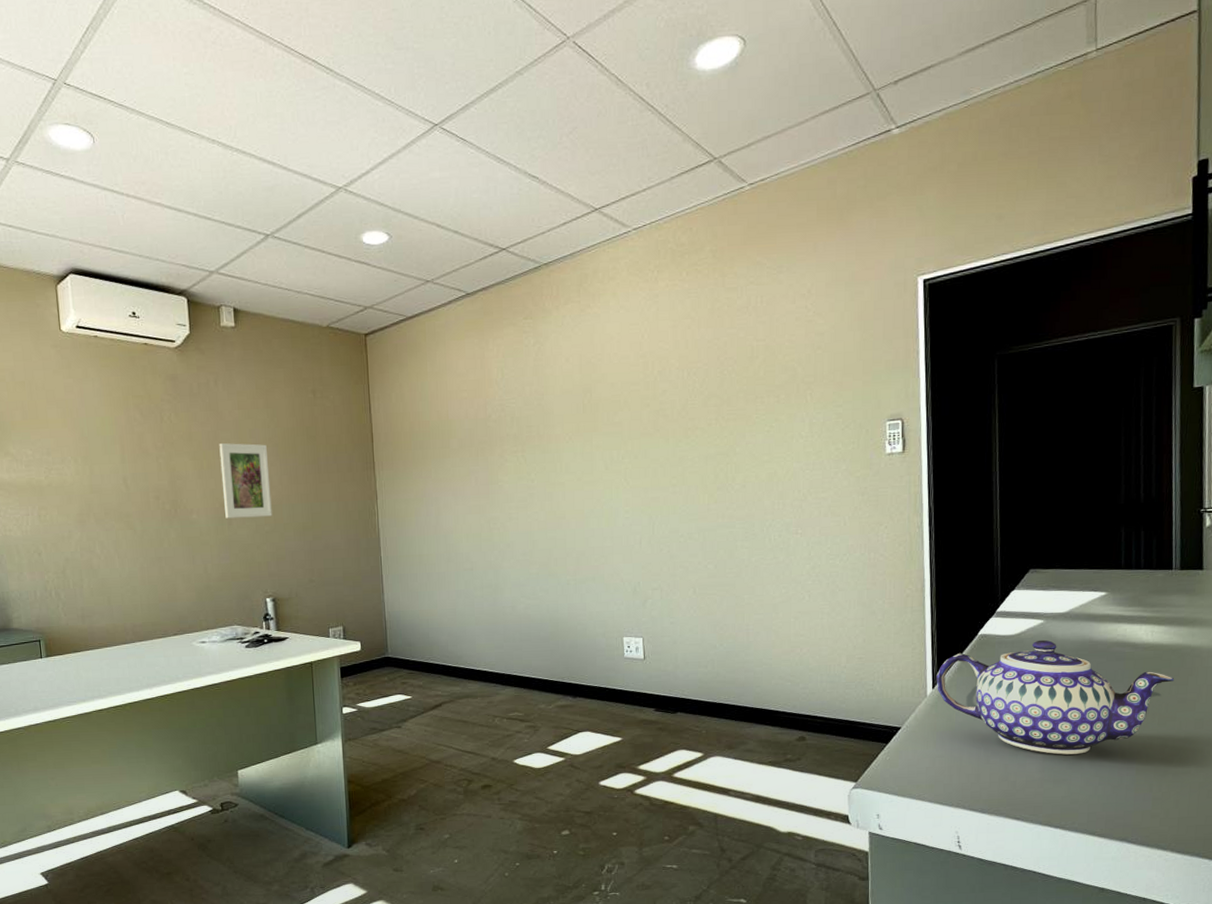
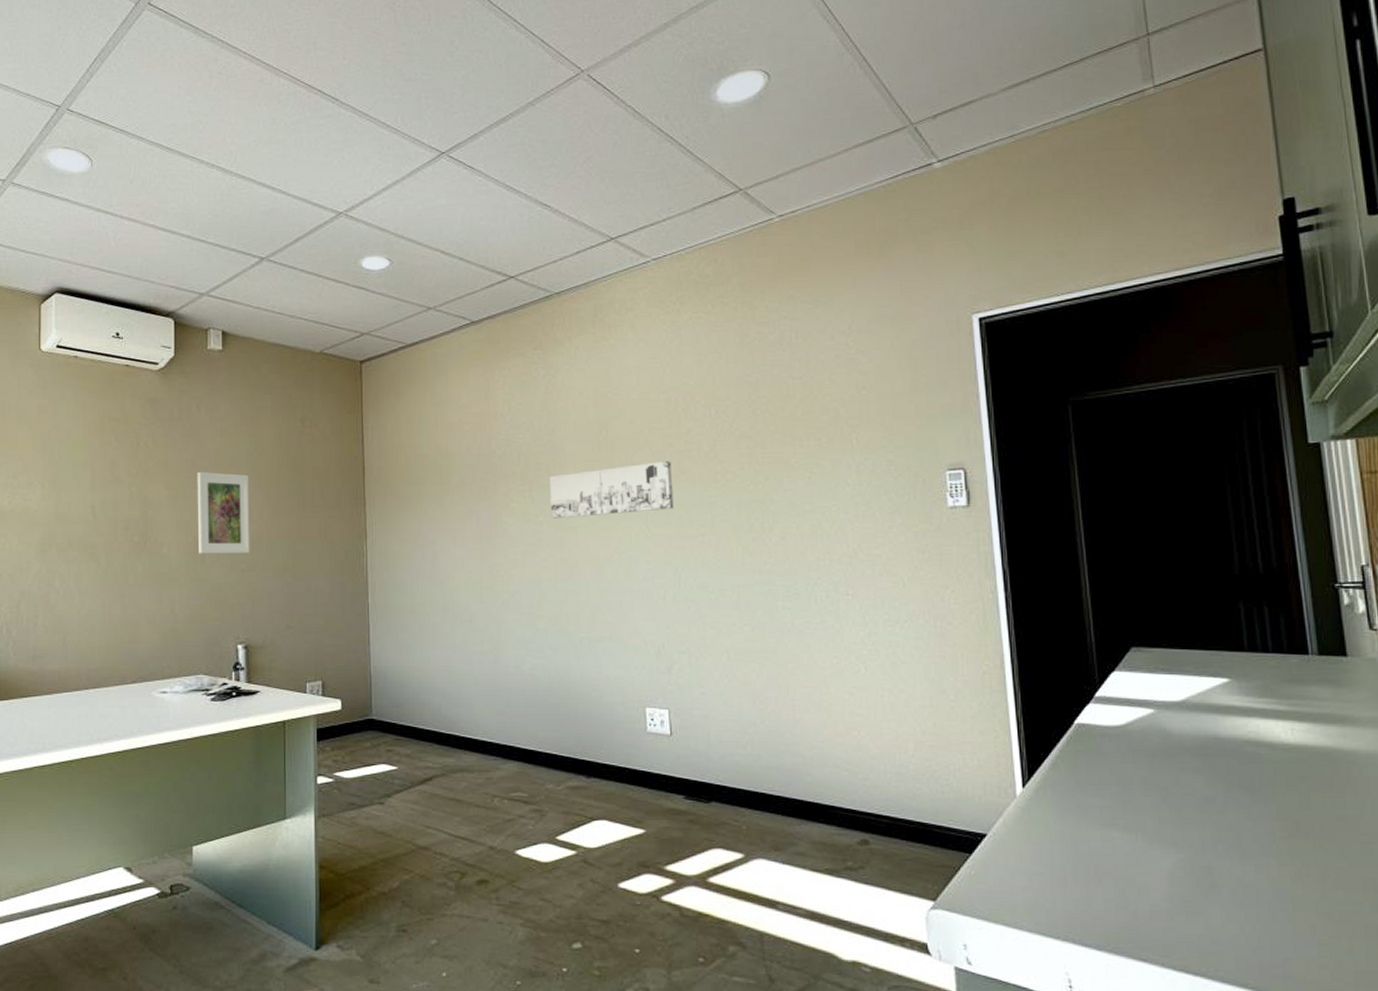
wall art: none [540,420,649,476] -> present [550,461,673,519]
teapot: present [936,639,1175,755] -> none [1026,733,1328,880]

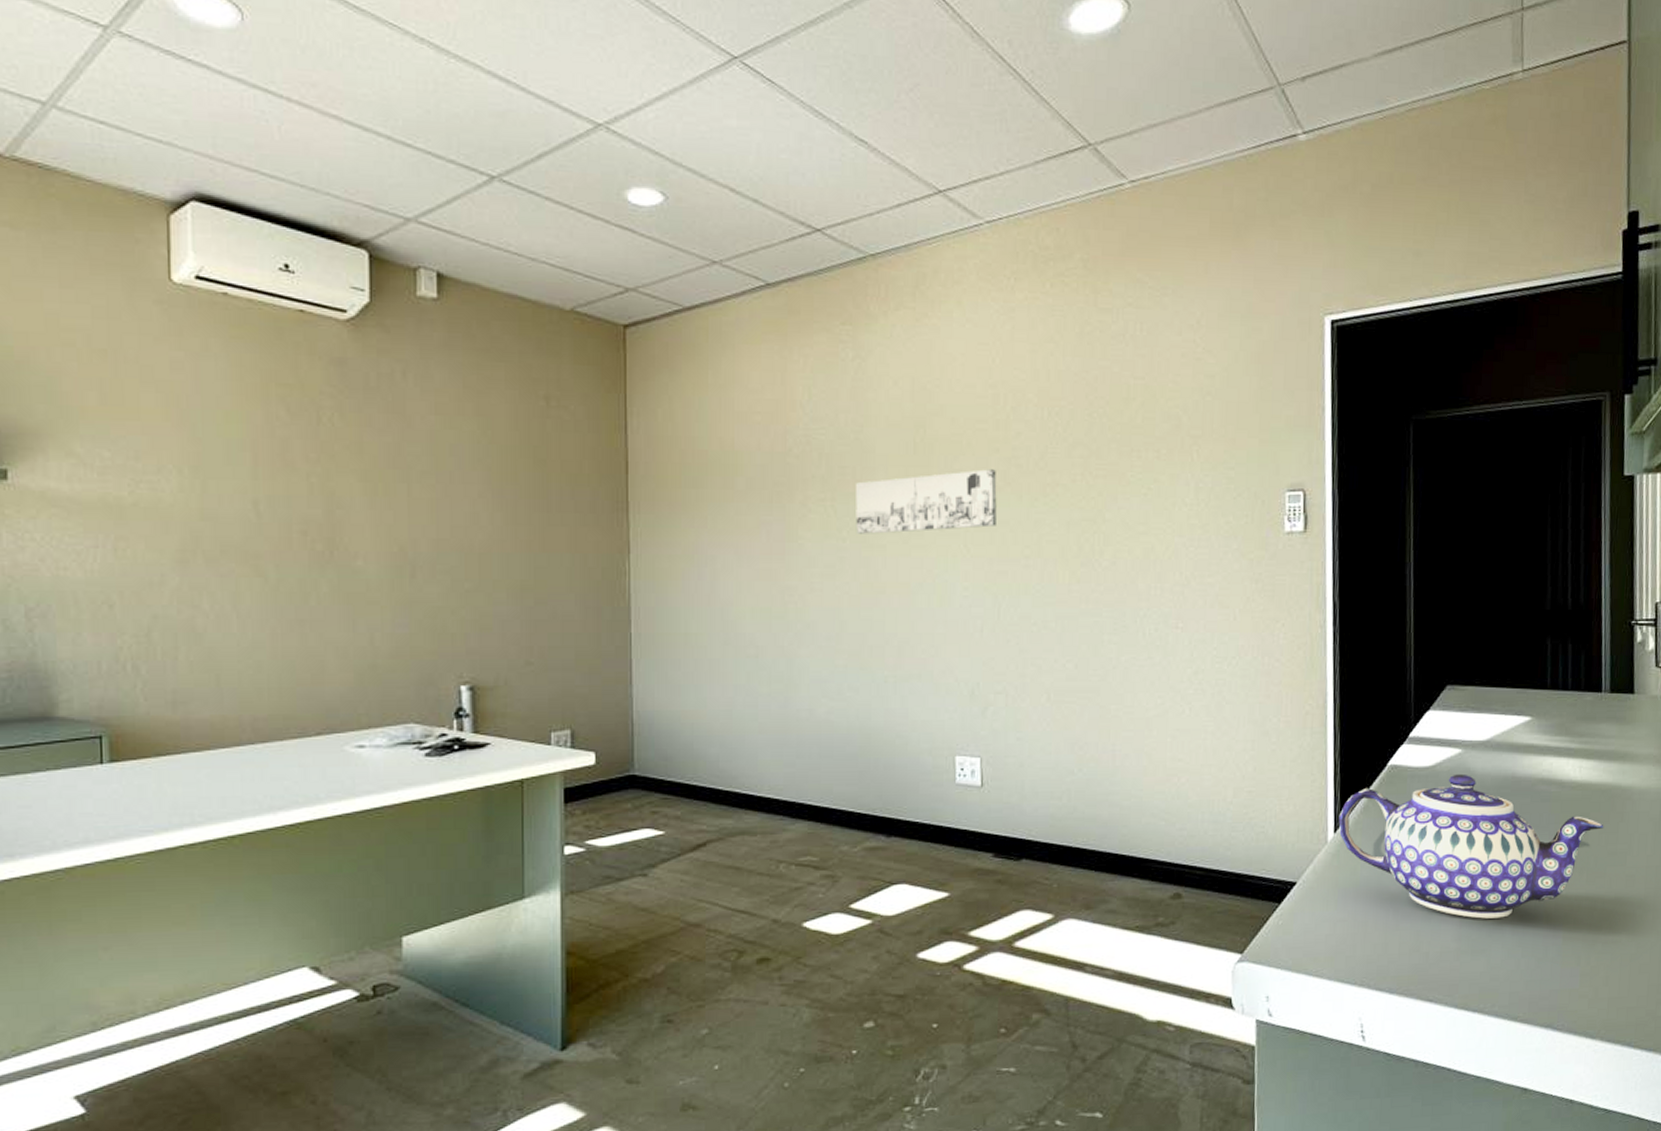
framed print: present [197,472,250,554] -> none [403,461,477,569]
teapot: none [1026,733,1328,880] -> present [1338,773,1604,919]

